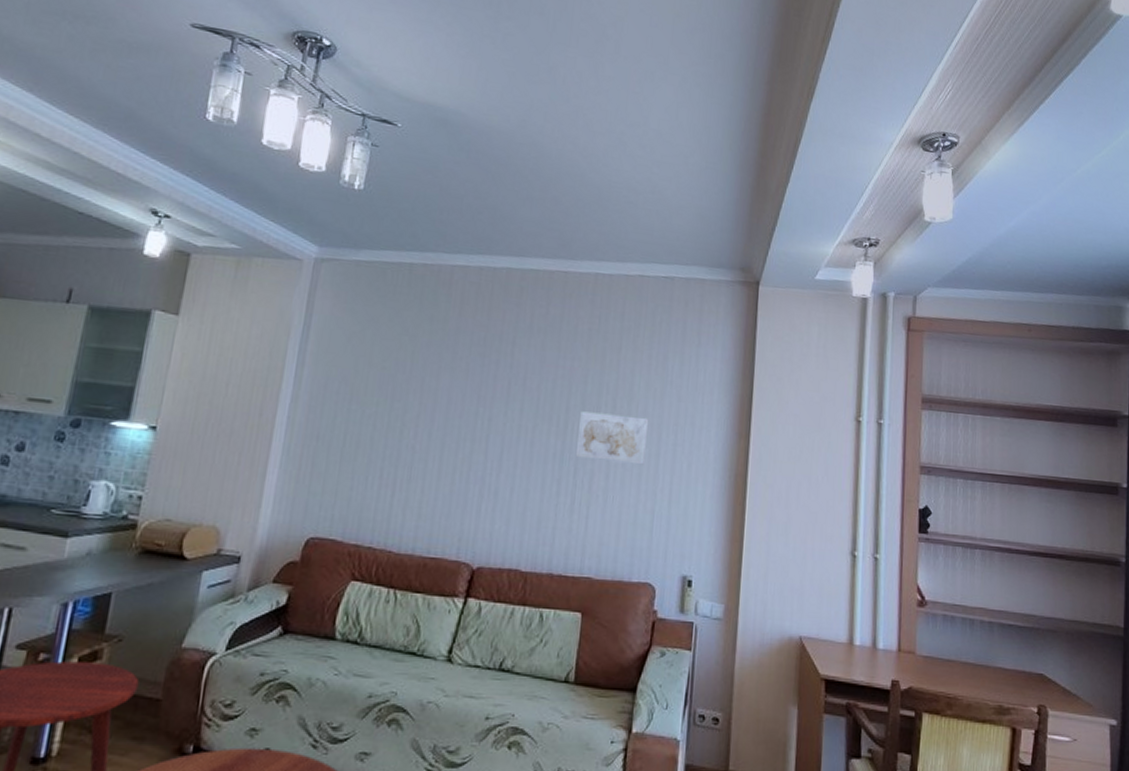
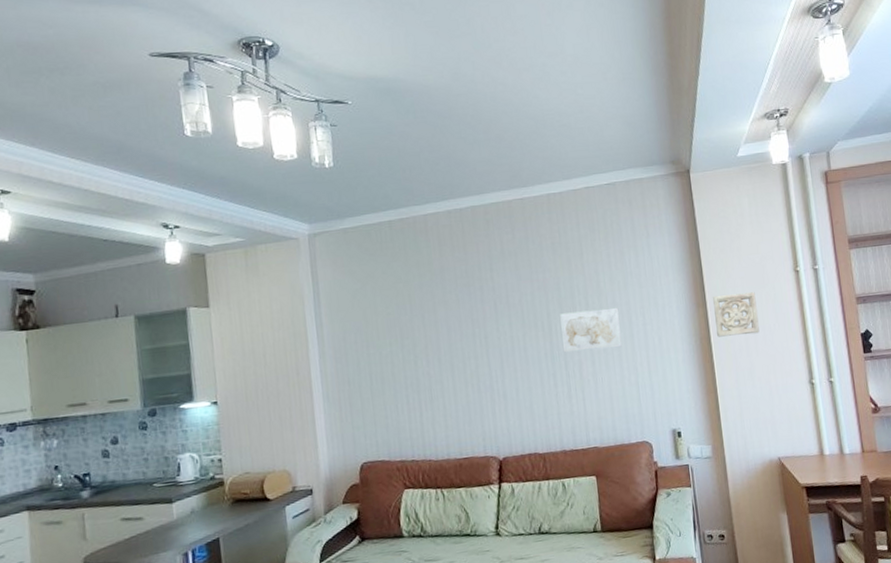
wall ornament: none [755,430,807,483] -> present [713,292,760,337]

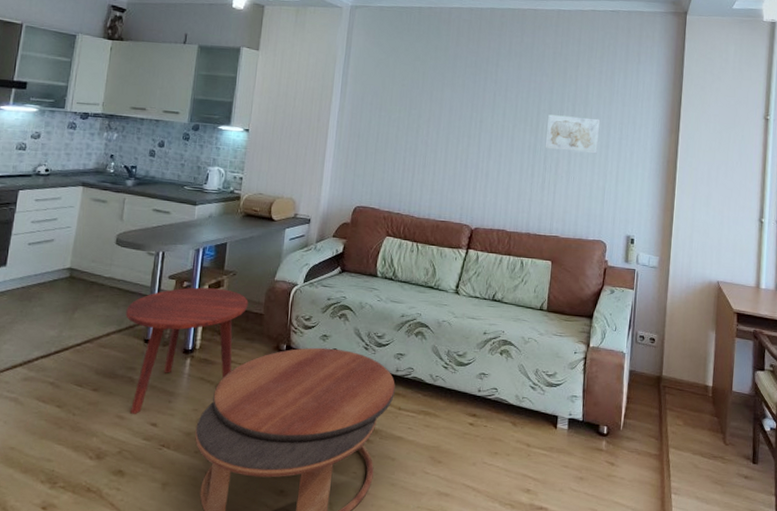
wall ornament: present [713,292,760,337] -> none [683,127,725,167]

